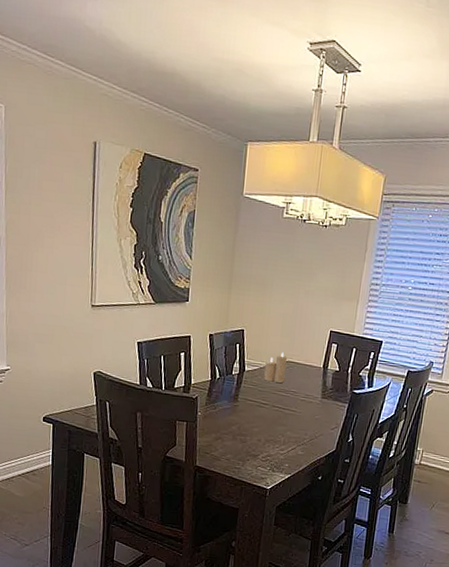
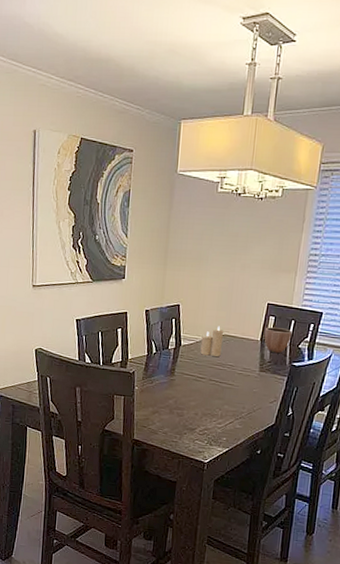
decorative bowl: none [326,354,354,381] -> present [264,327,292,354]

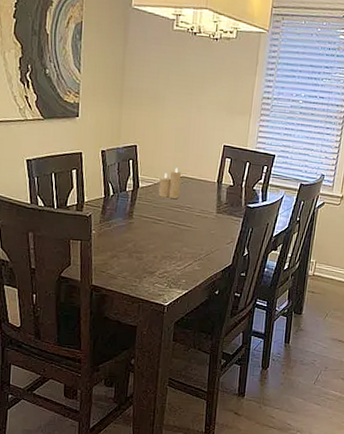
decorative bowl: present [264,327,292,354] -> none [220,169,247,196]

